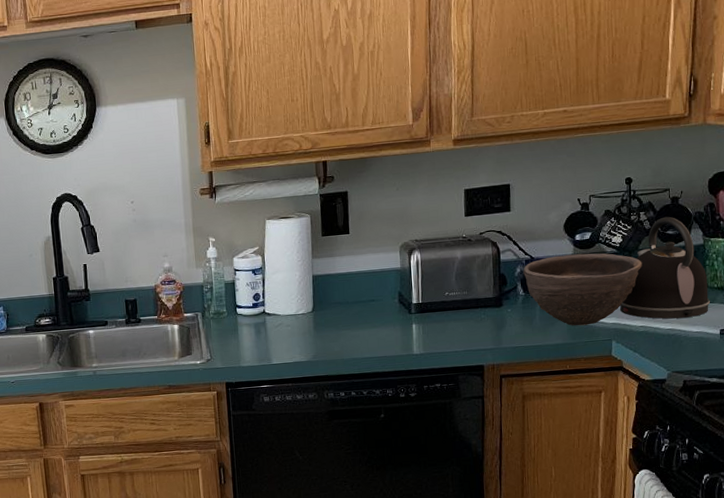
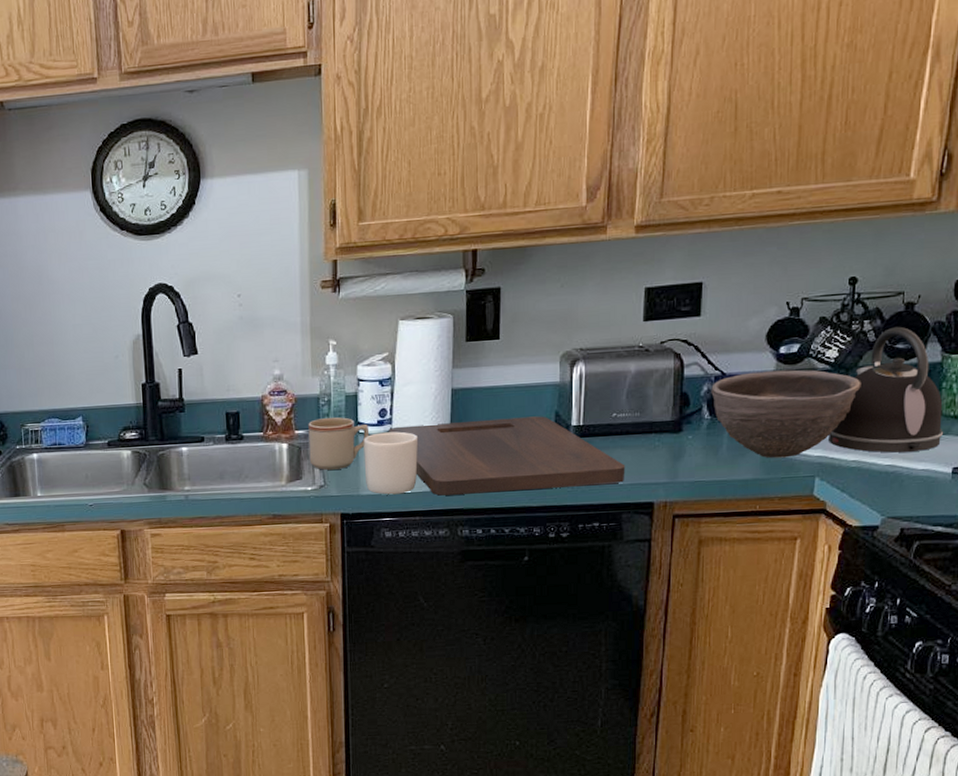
mug: none [195,301,247,346] -> present [308,417,370,470]
mug: none [242,312,288,366] -> present [363,431,419,495]
cutting board: none [262,296,459,365] -> present [389,416,626,496]

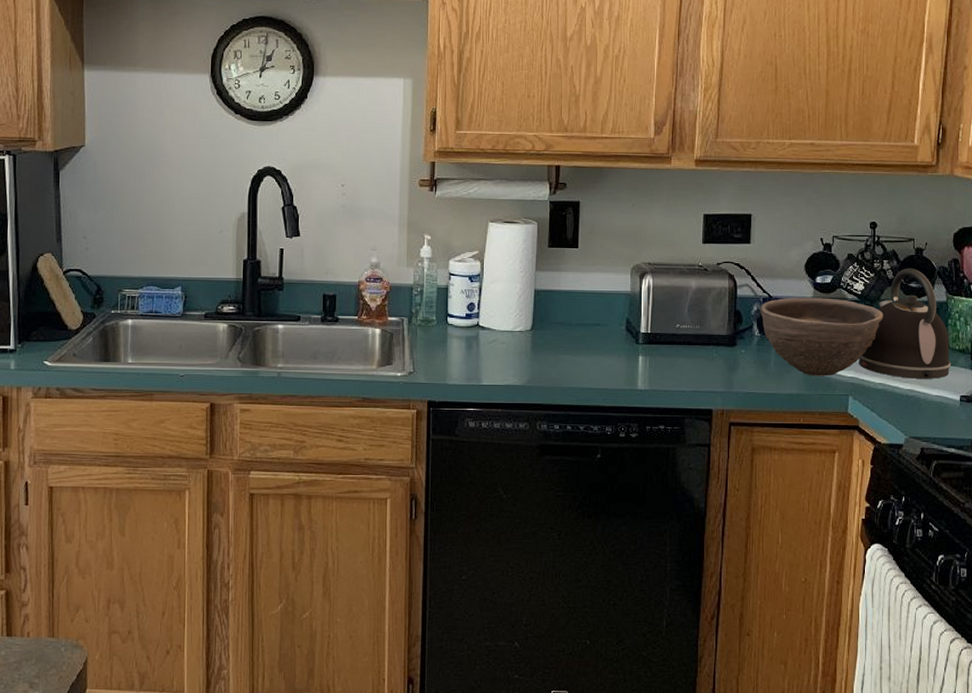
mug: present [308,417,370,470] -> none [400,308,458,357]
mug: present [363,431,419,495] -> none [452,325,503,386]
cutting board: present [389,416,626,496] -> none [476,321,688,391]

